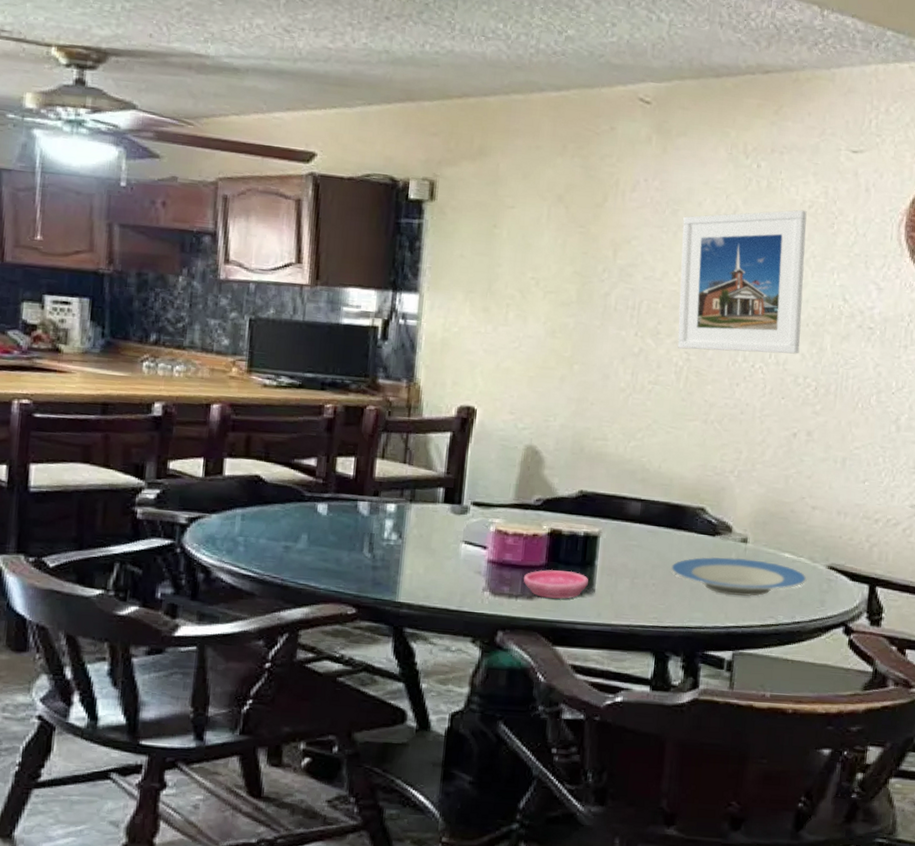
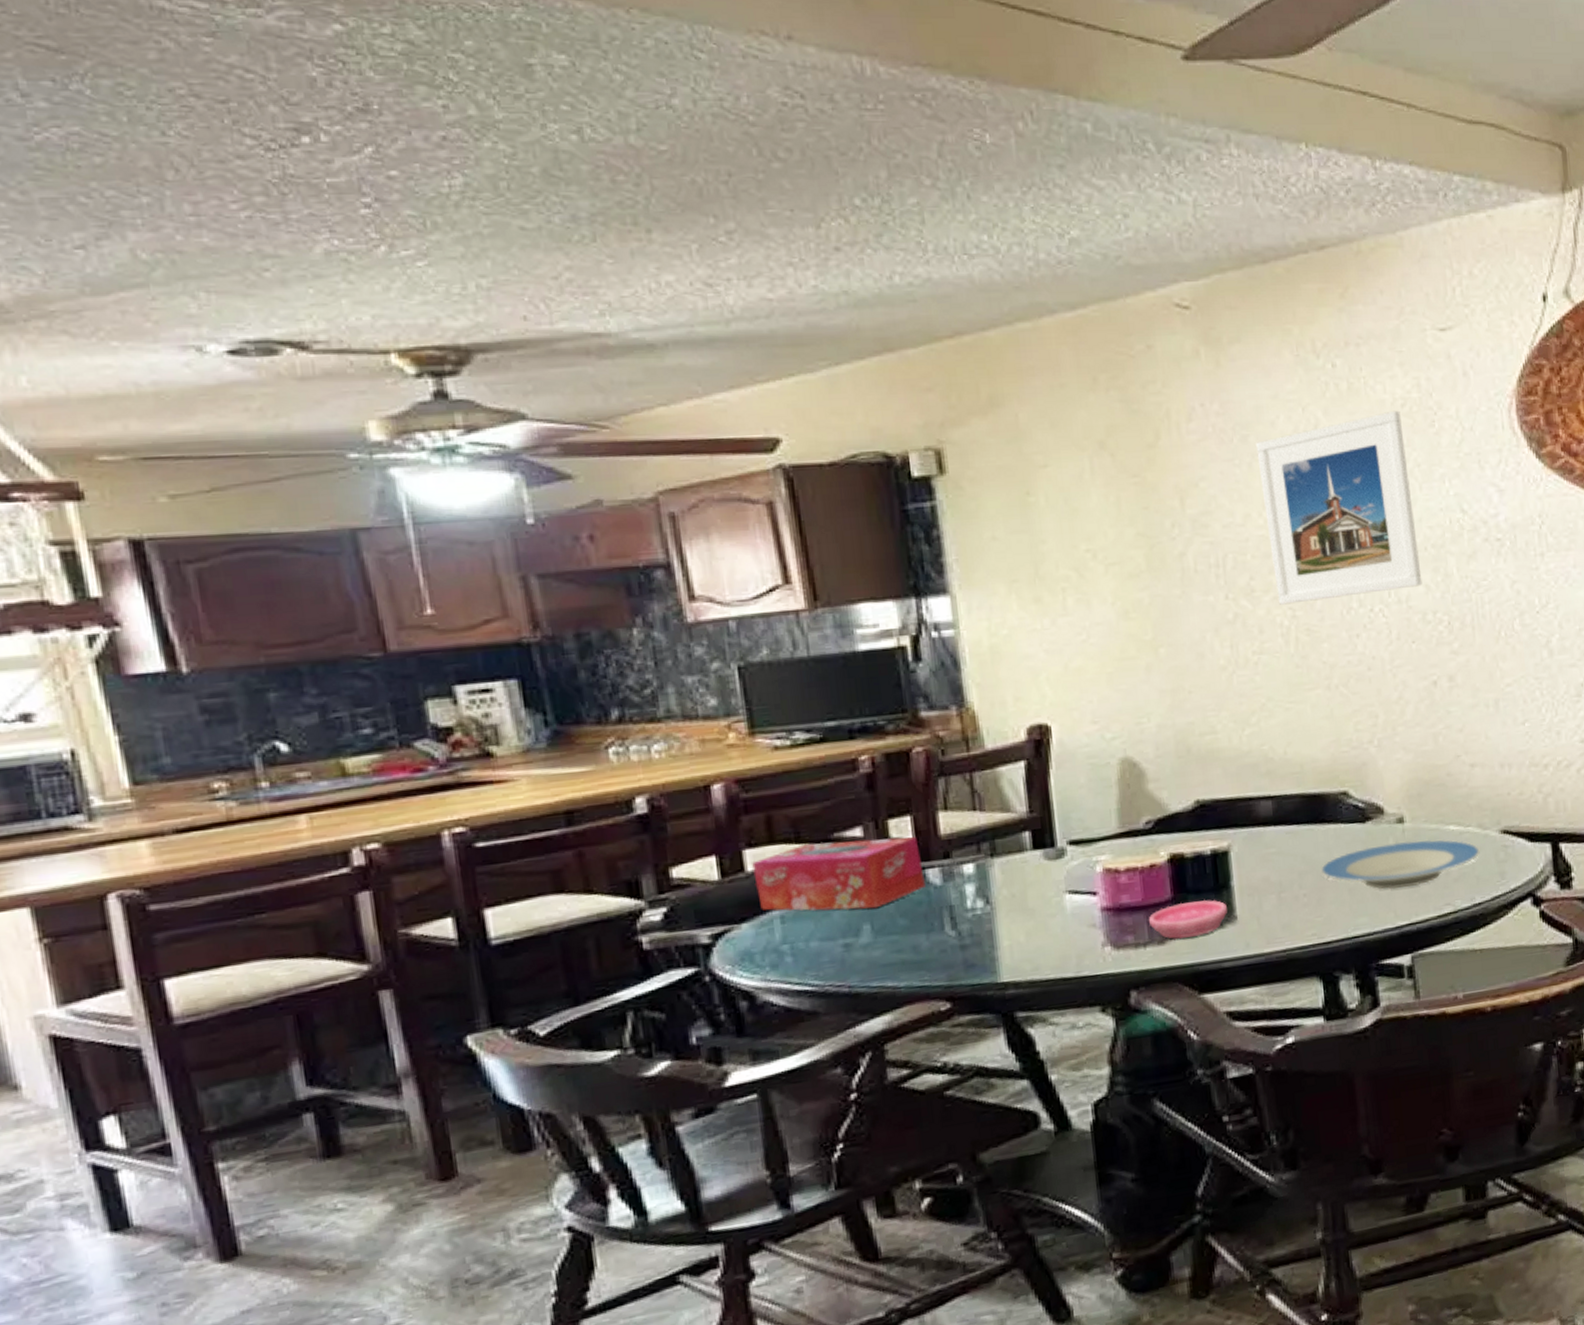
tissue box: none [228,463,357,524] -> present [752,837,925,911]

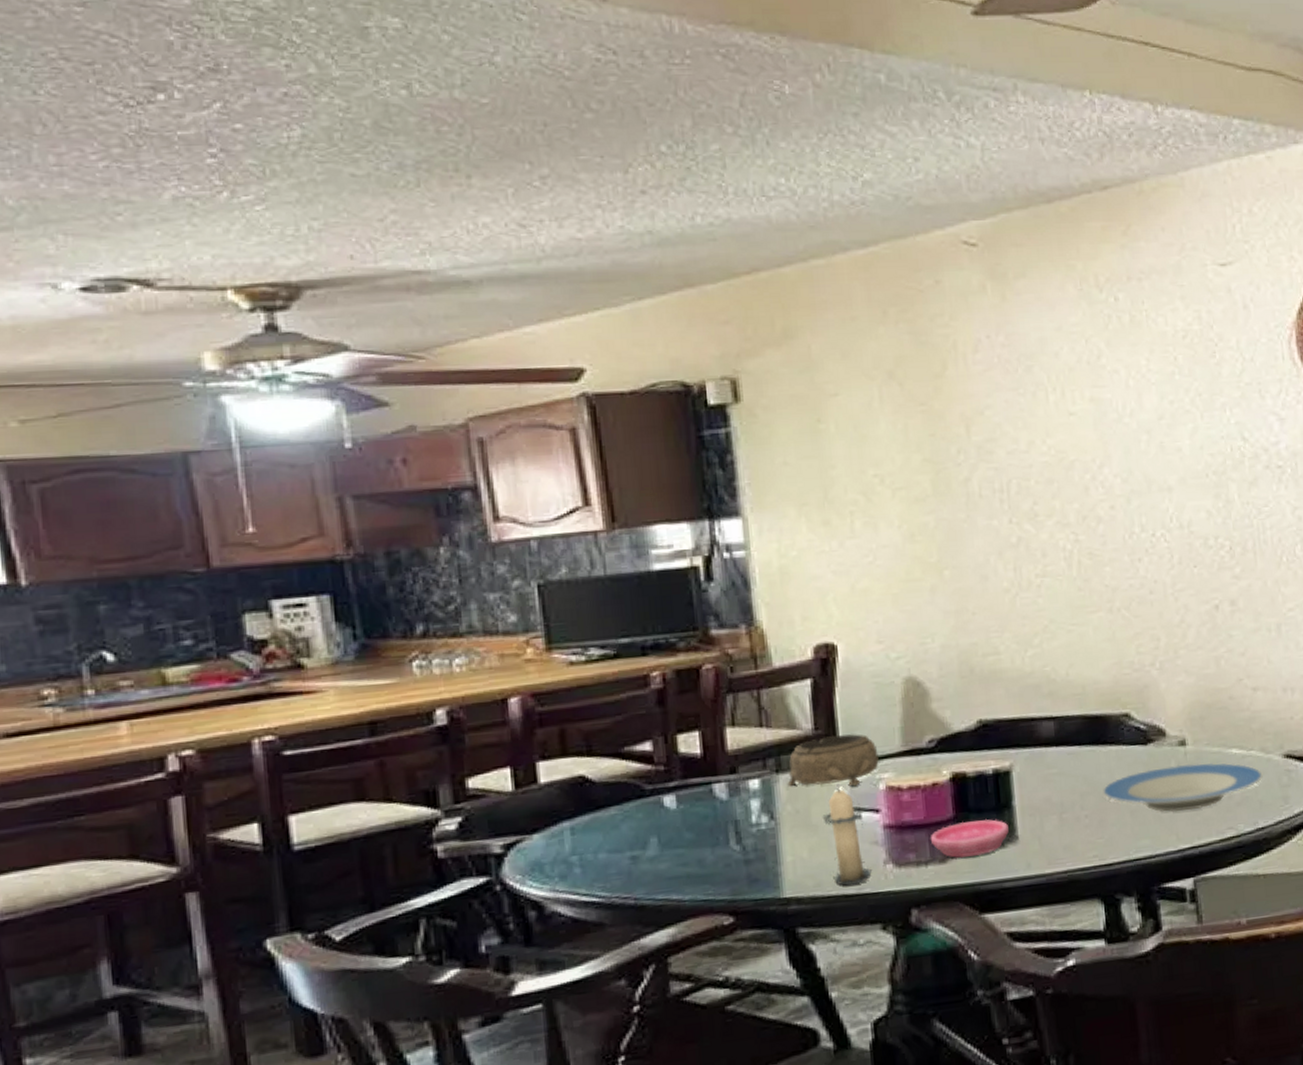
tissue box: present [752,837,925,911] -> none [545,752,712,823]
decorative bowl: none [1002,816,1096,870] -> present [787,734,879,787]
candle: none [1038,867,1090,969] -> present [822,784,872,886]
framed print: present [1256,410,1423,605] -> none [1040,342,1204,529]

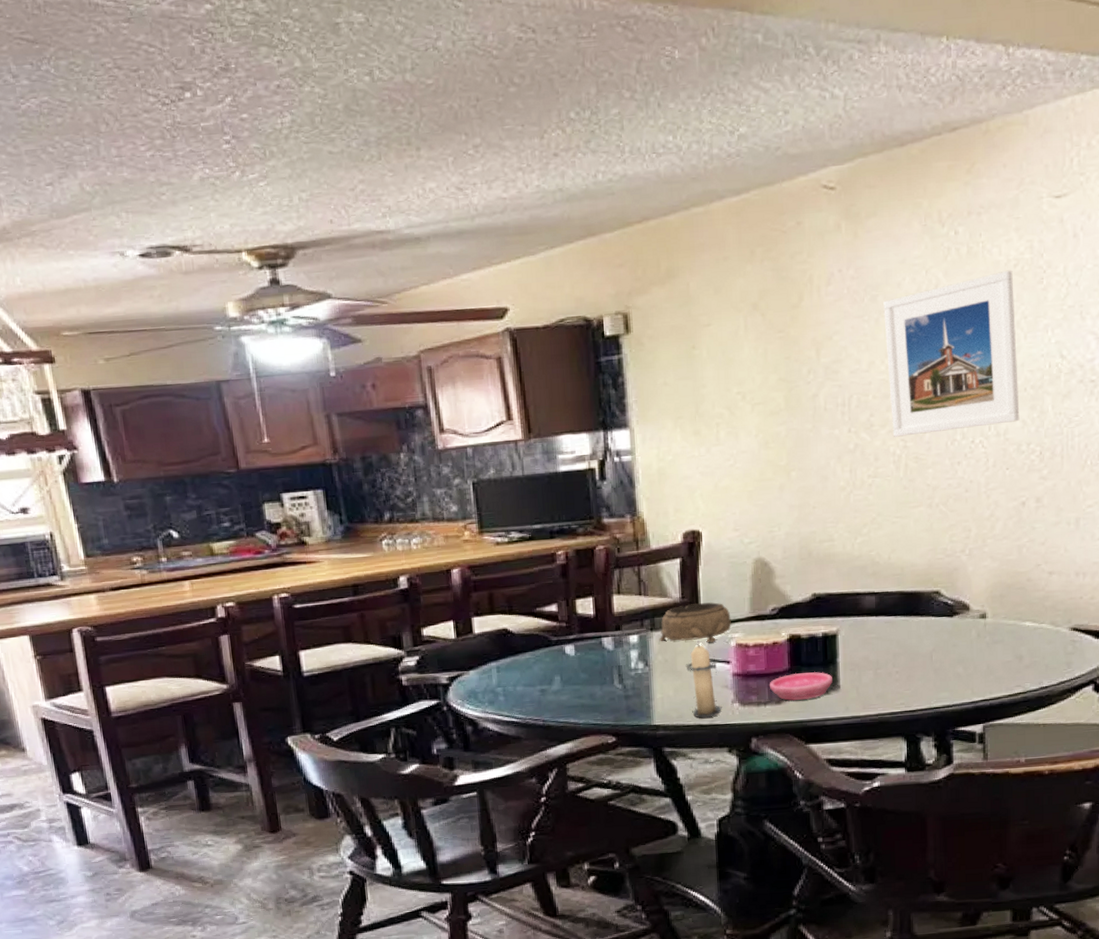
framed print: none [1040,342,1204,529] -> present [883,270,1020,437]
plate: present [1103,762,1263,812] -> none [912,632,1051,672]

